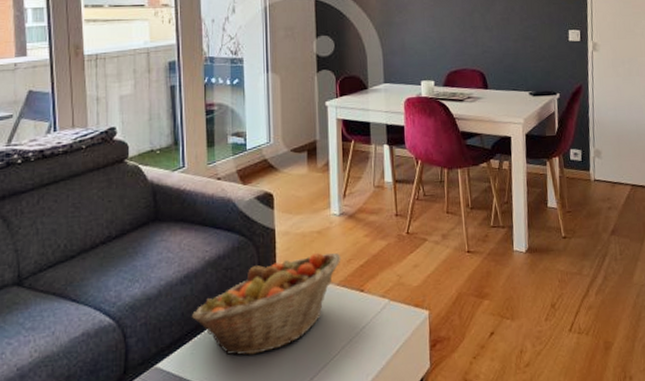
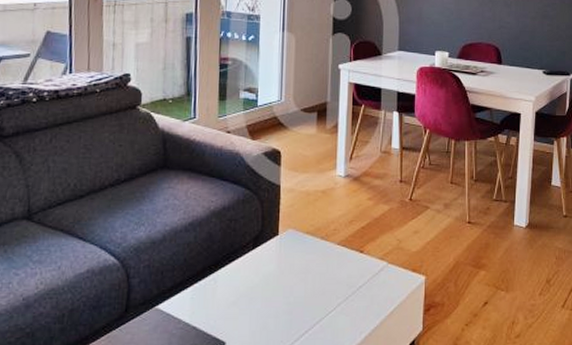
fruit basket: present [192,252,341,356] -> none [194,211,344,304]

